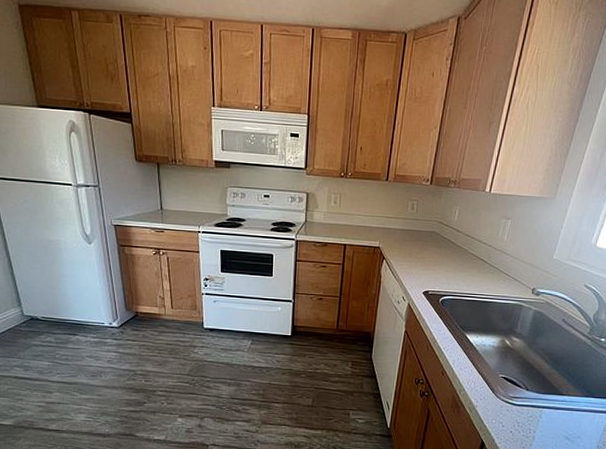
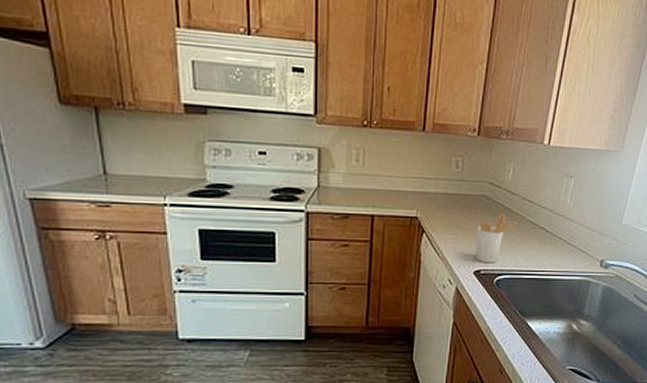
utensil holder: none [425,246,461,286] -> present [476,213,517,263]

